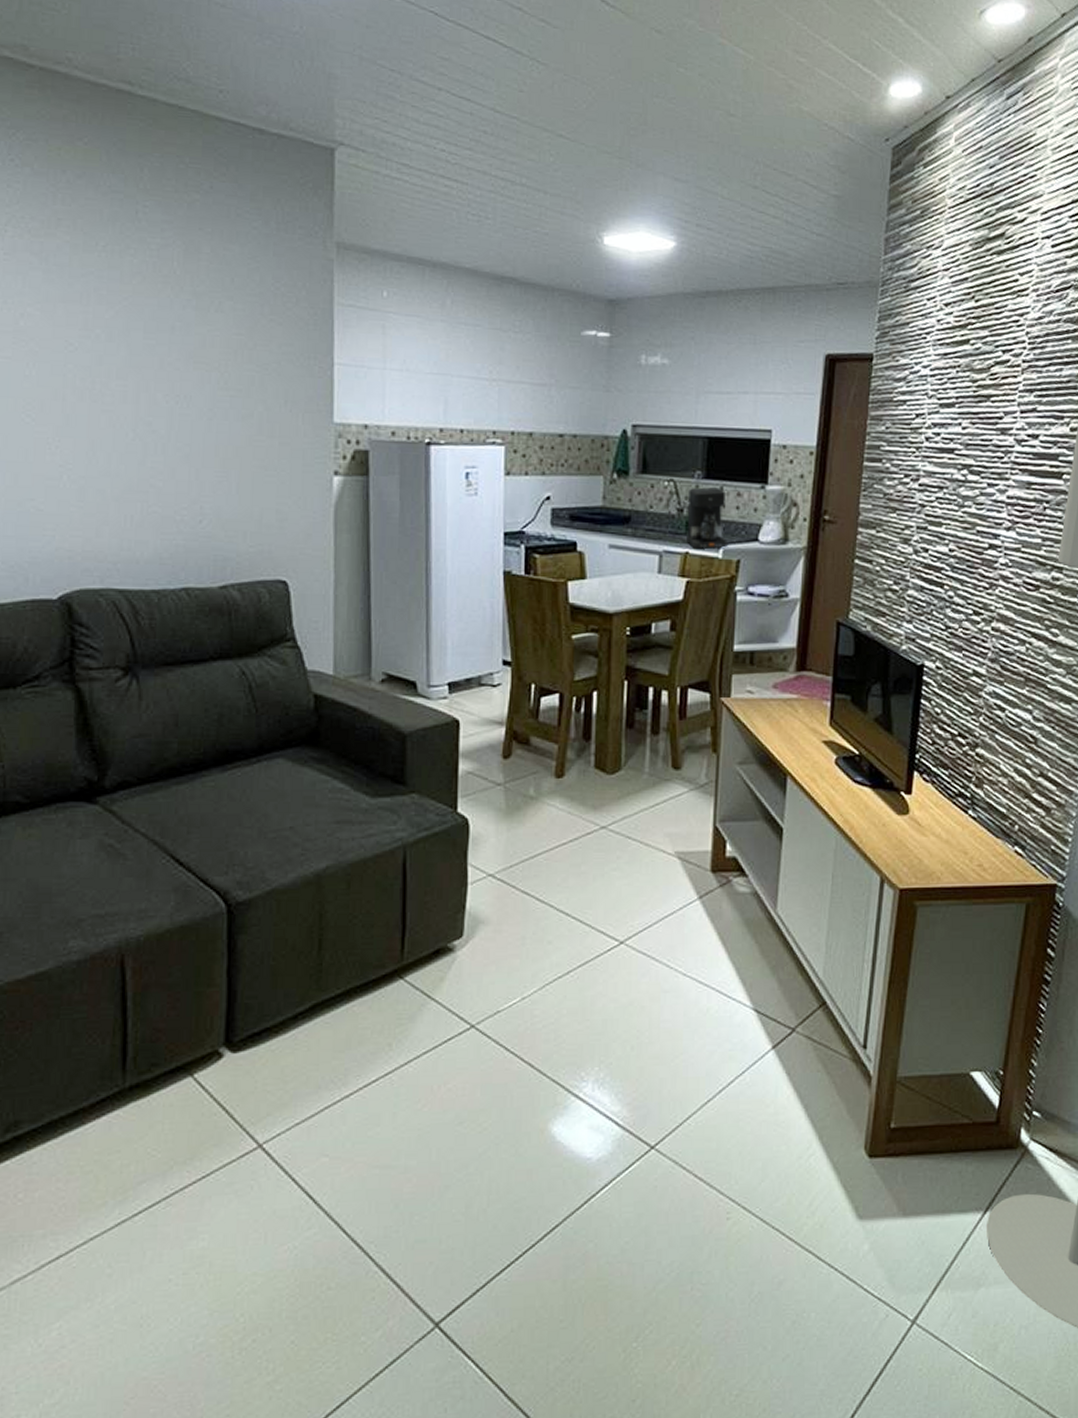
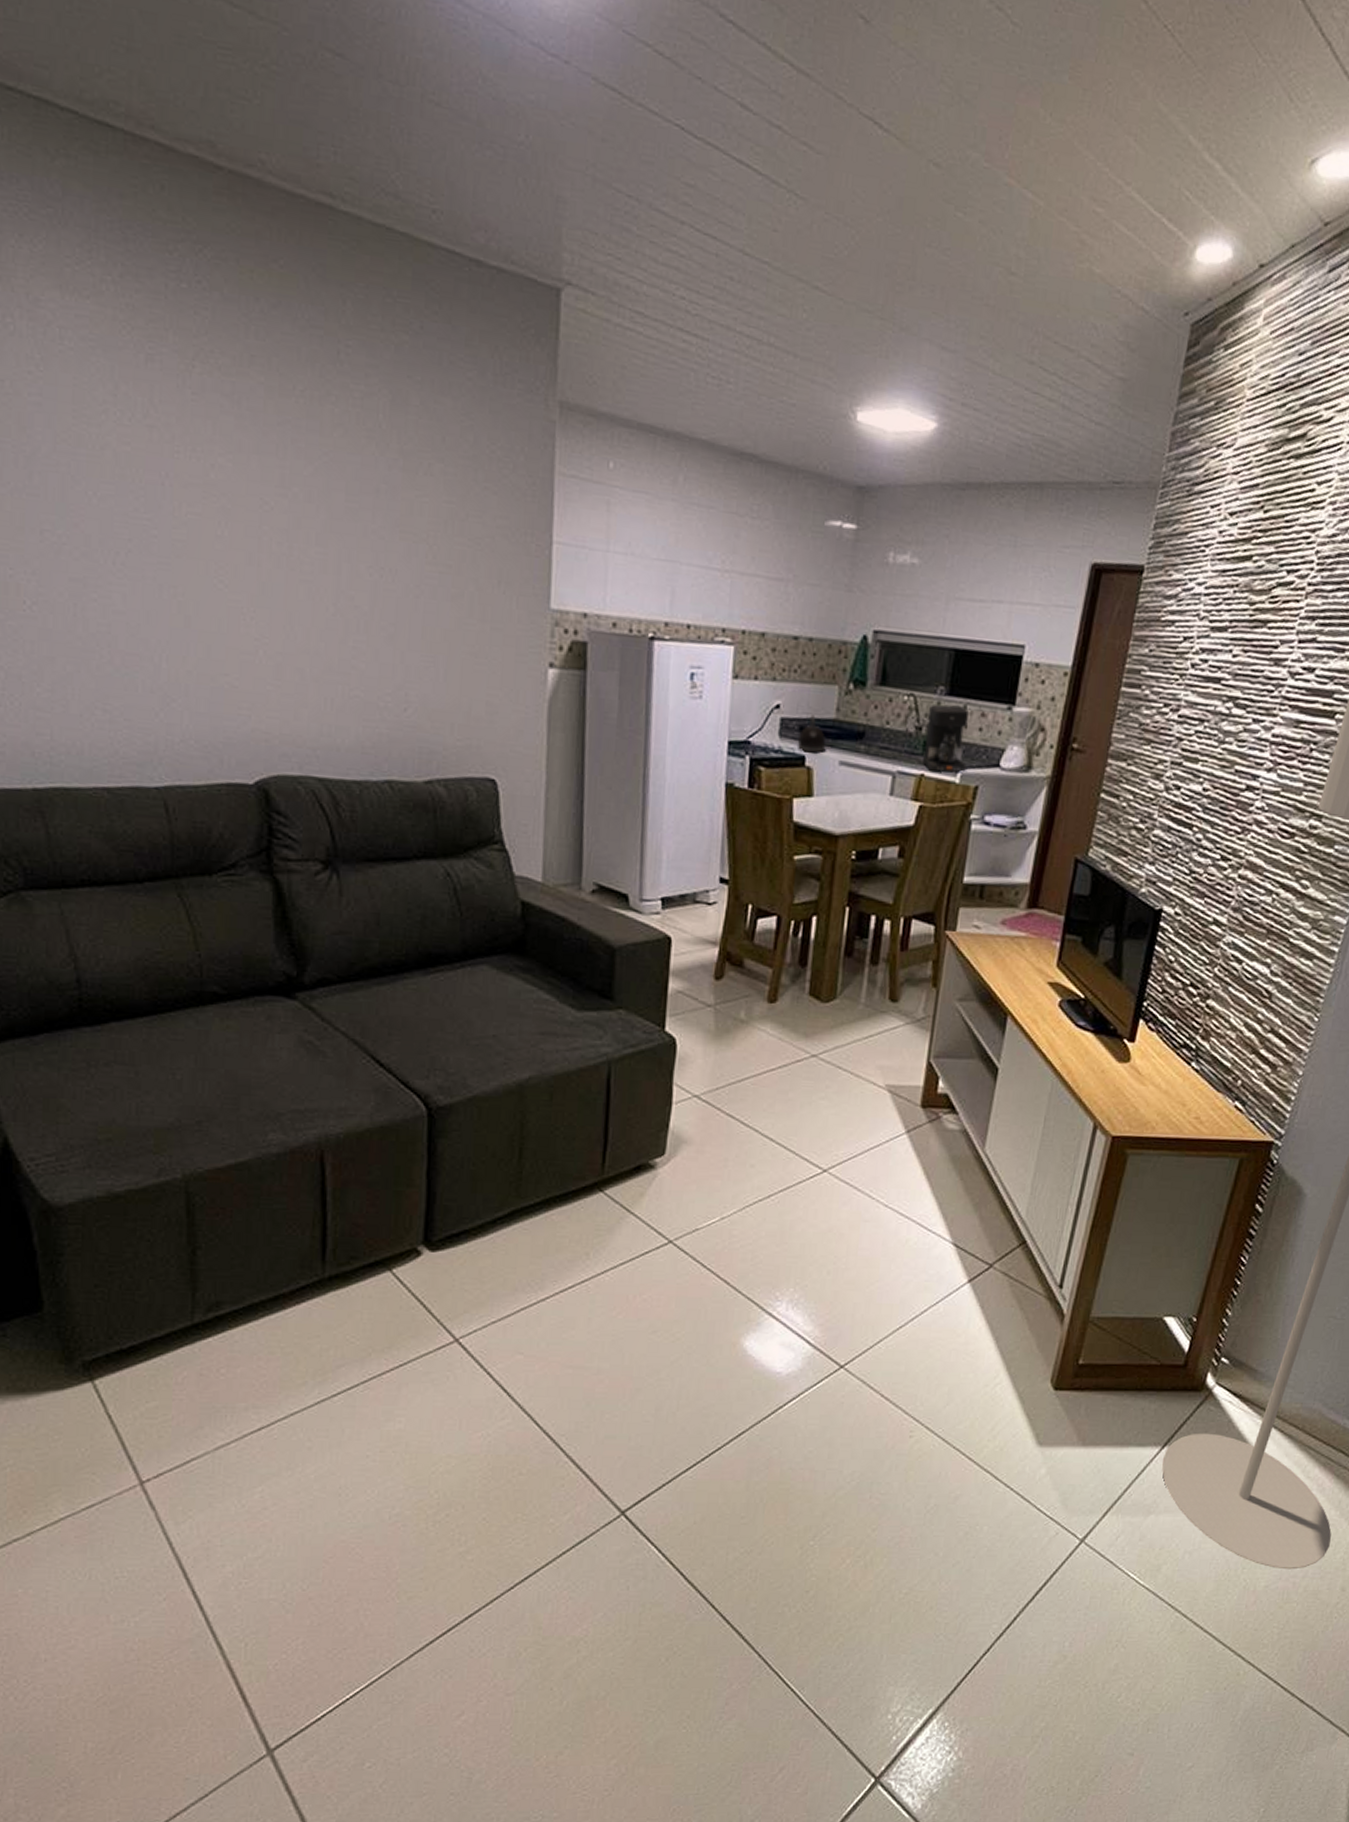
kettle: none [568,504,595,539] -> present [796,715,826,753]

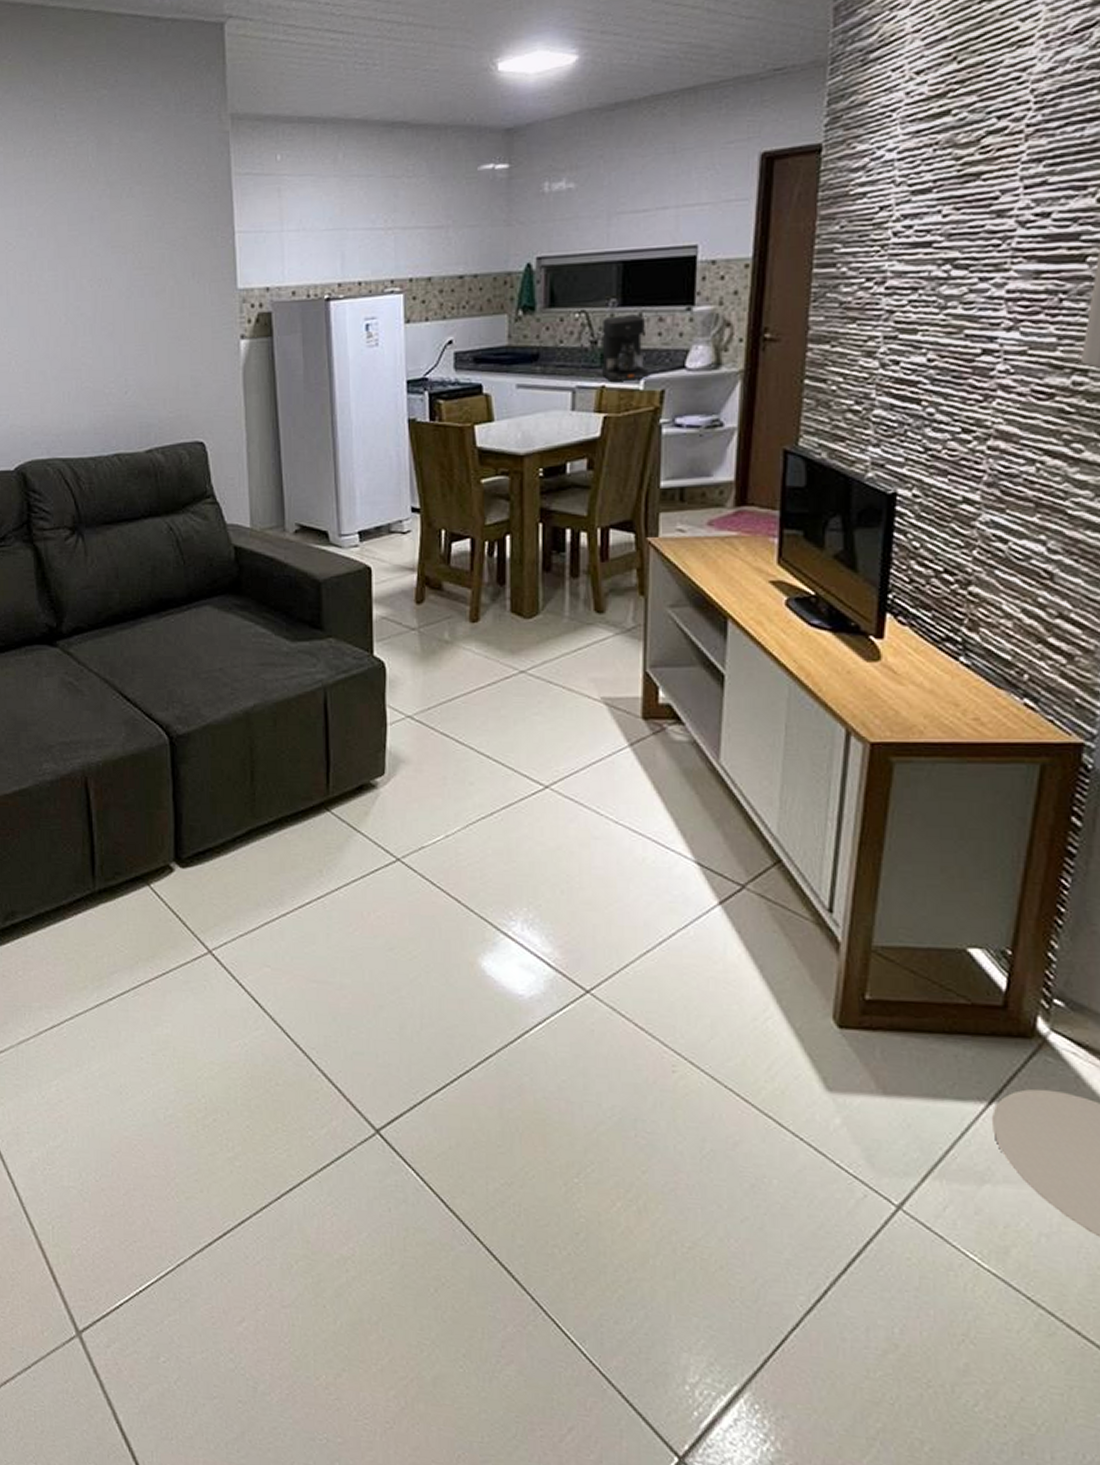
kettle: present [796,715,826,753] -> none [472,345,502,381]

